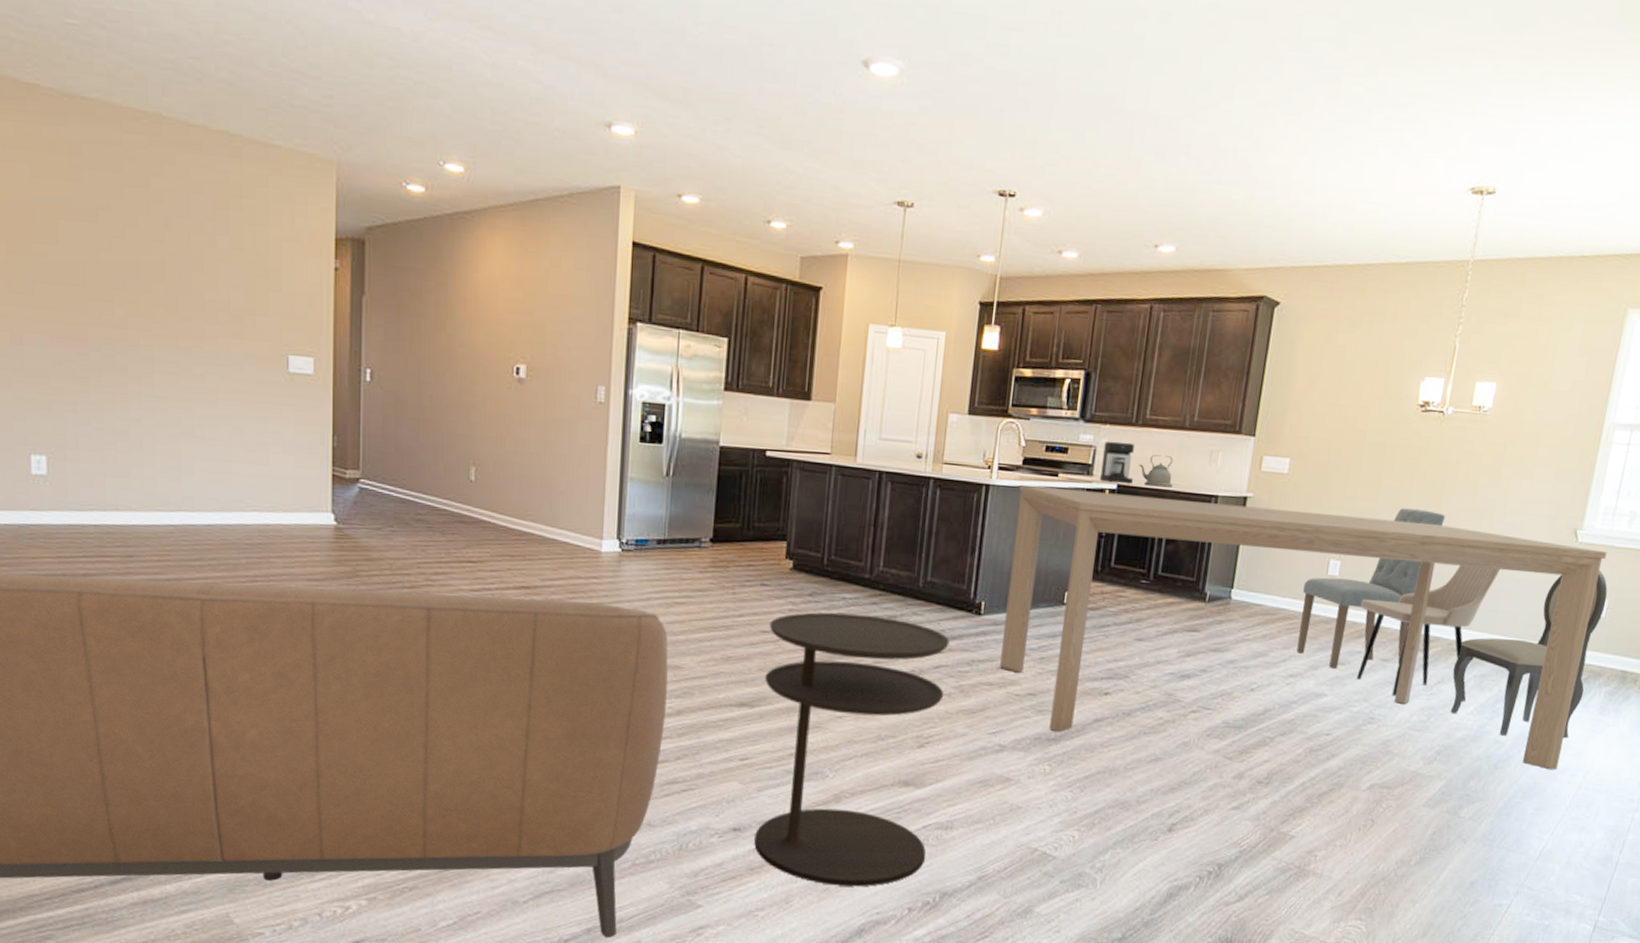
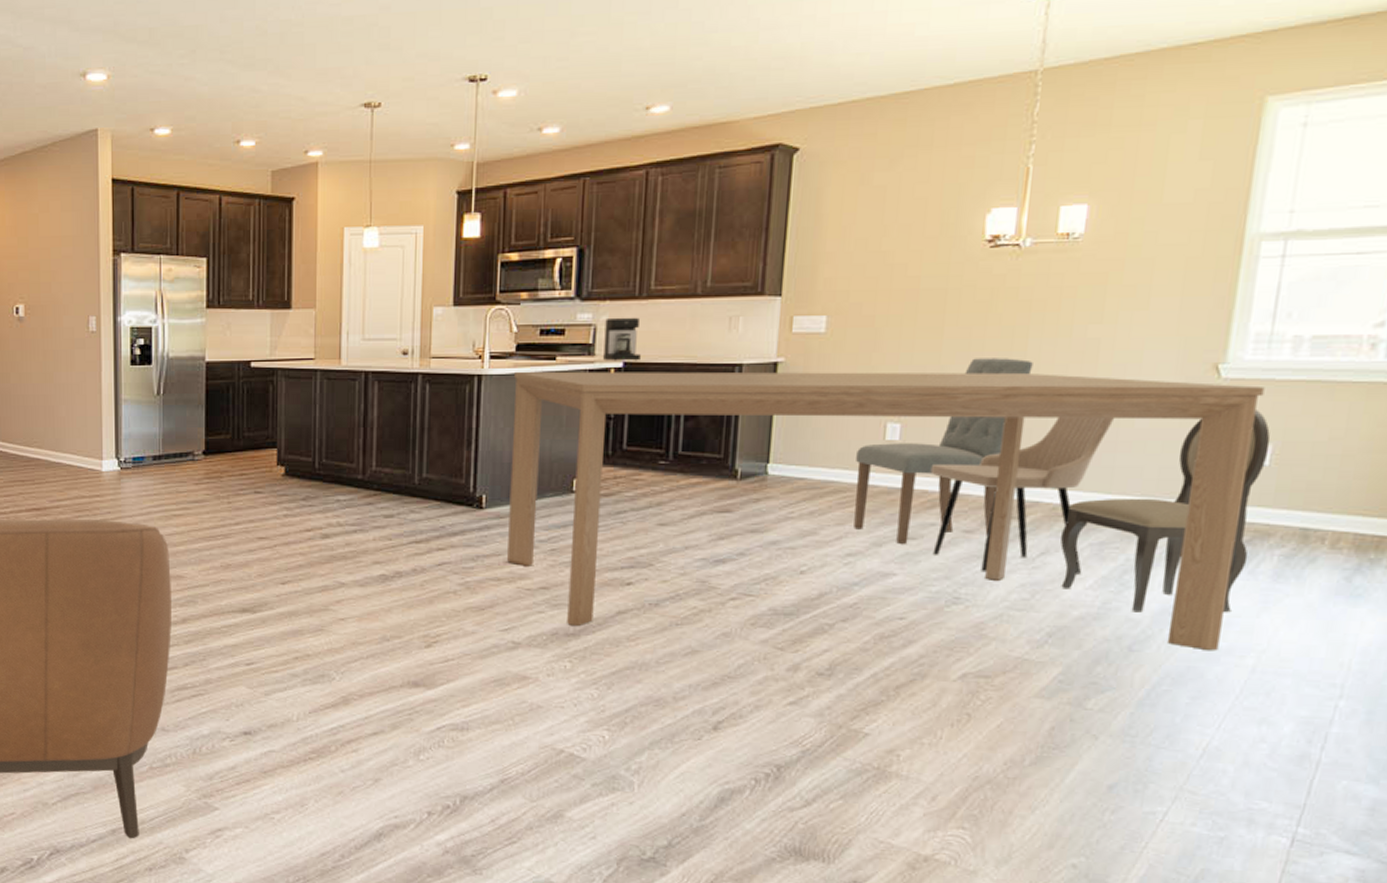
side table: present [754,612,950,887] -> none [265,515,451,790]
kettle: present [1139,455,1173,488] -> none [646,327,688,361]

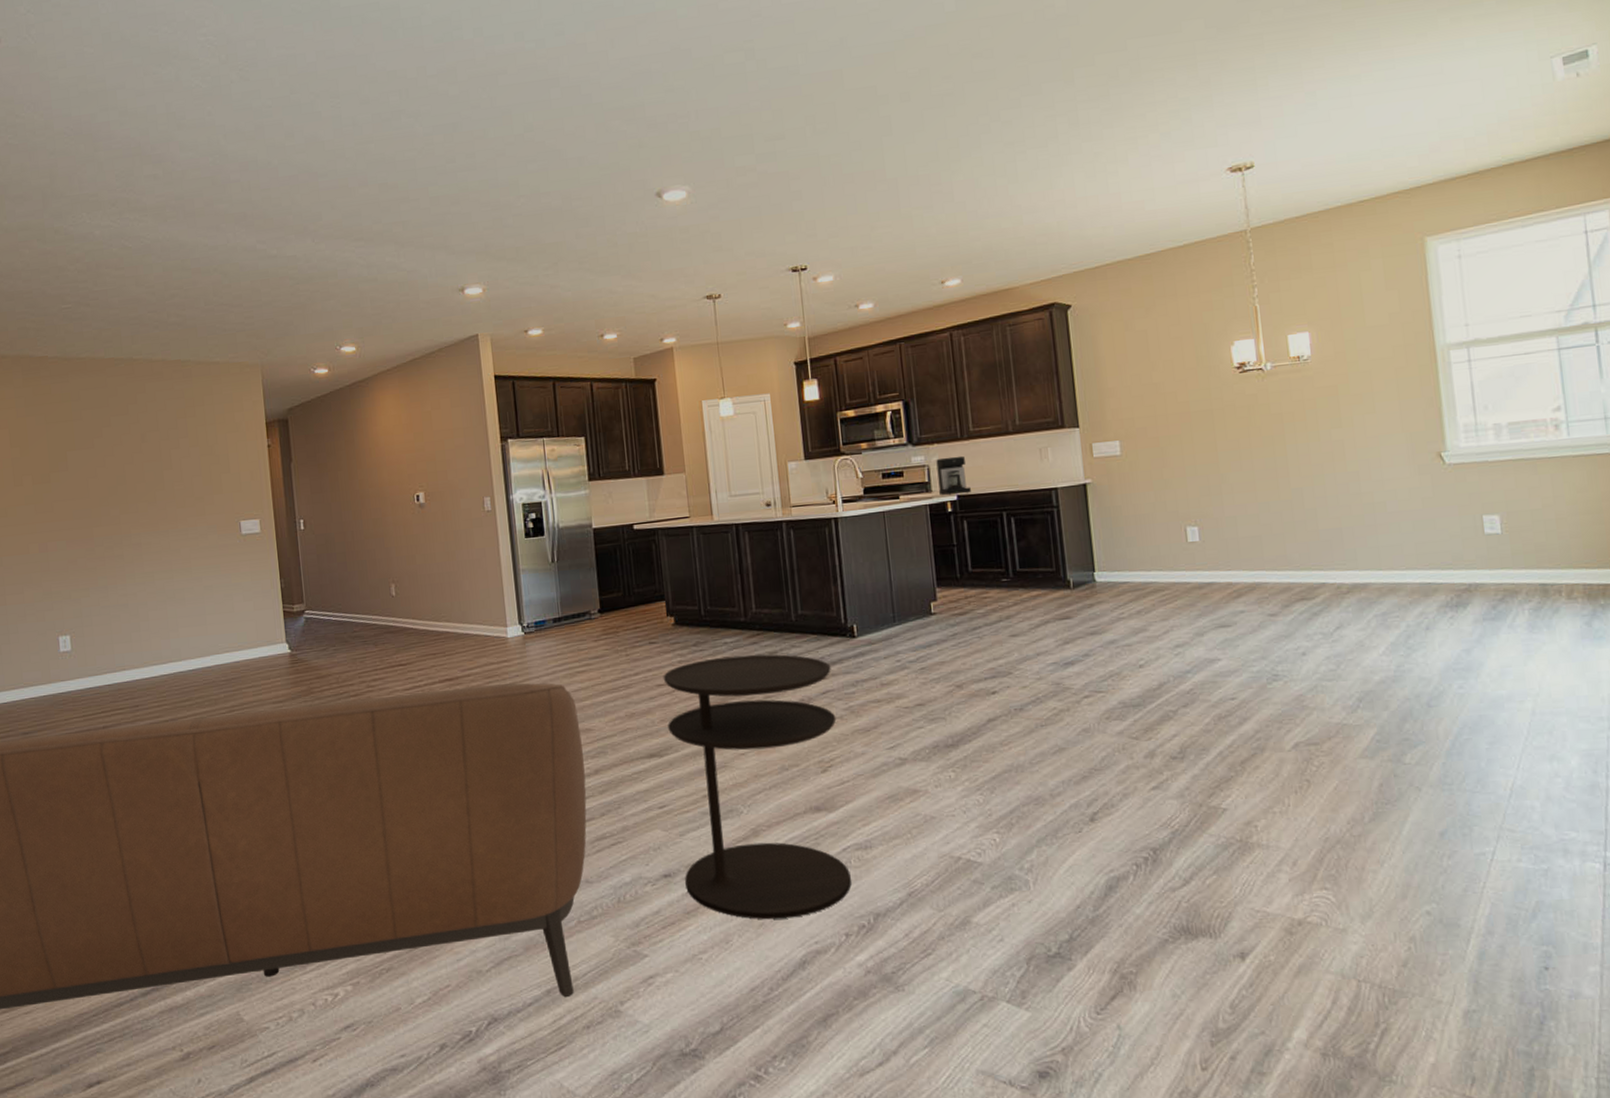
side table: none [265,515,451,790] -> present [663,654,852,920]
dining table: present [506,371,1265,650] -> none [865,468,1501,737]
dining chair: present [854,358,1033,544] -> none [1166,462,1295,632]
dining chair: present [930,417,1115,574] -> none [1230,504,1374,650]
dining chair: present [1060,410,1271,613] -> none [1349,487,1505,672]

